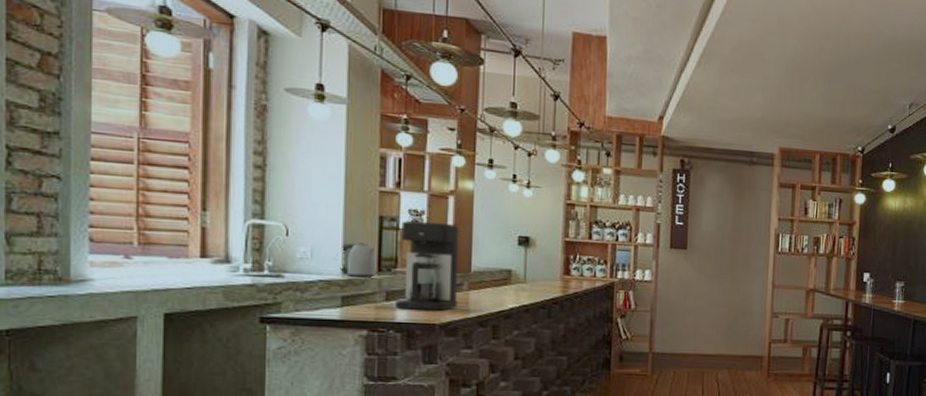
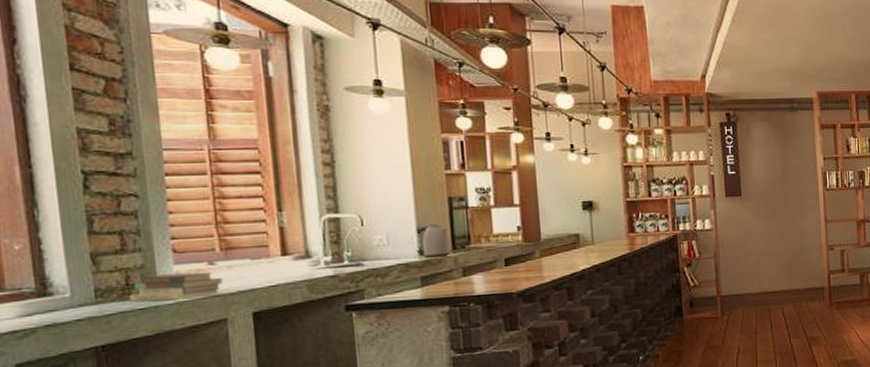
books: none [39,262,138,292] -> present [128,272,224,302]
coffee maker: present [395,221,459,311] -> none [470,197,532,284]

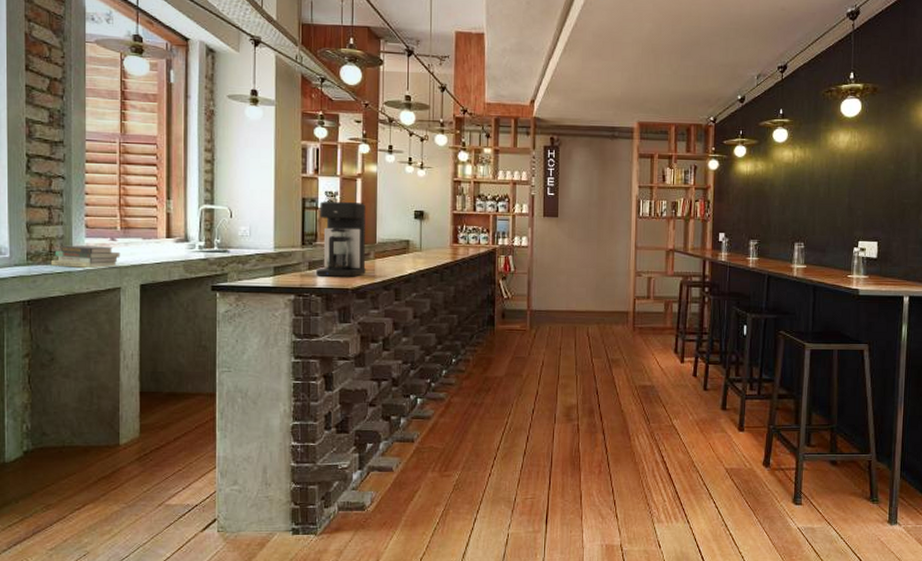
kettle: present [414,224,450,259] -> none [272,221,300,252]
coffee maker: none [470,197,532,284] -> present [316,202,366,278]

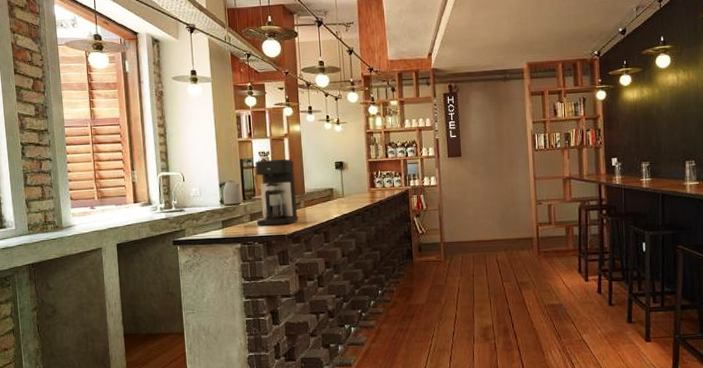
books: present [50,245,121,268] -> none [46,214,100,234]
kettle: none [272,221,300,252] -> present [217,180,242,207]

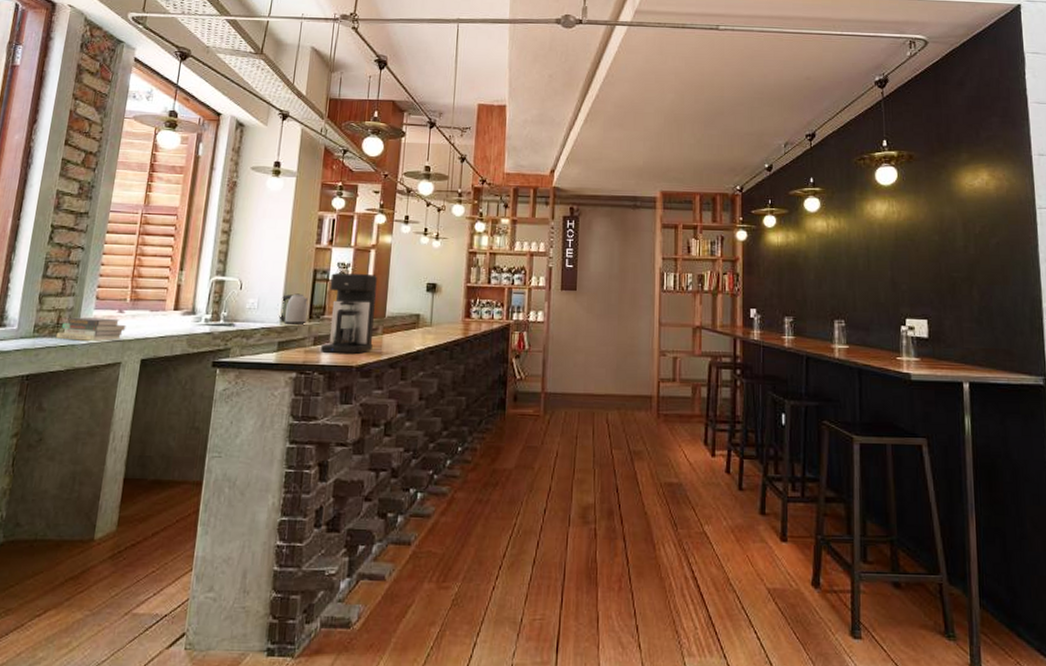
books: none [46,214,100,234] -> present [55,317,126,341]

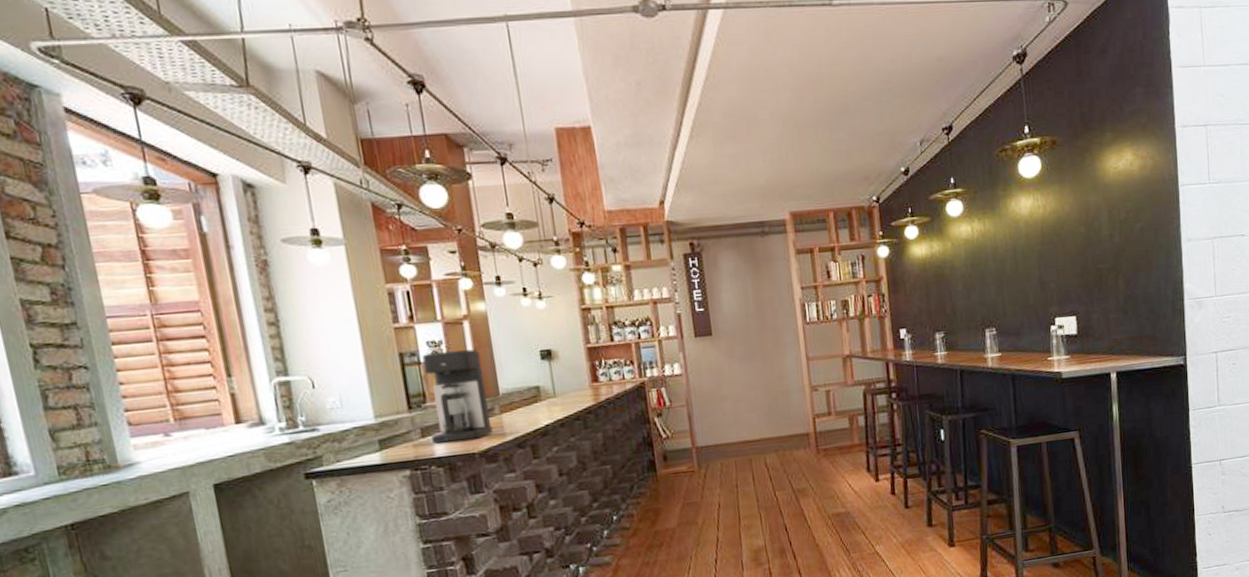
books: present [55,317,126,341] -> none [90,444,182,478]
kettle: present [279,293,309,326] -> none [367,382,406,421]

